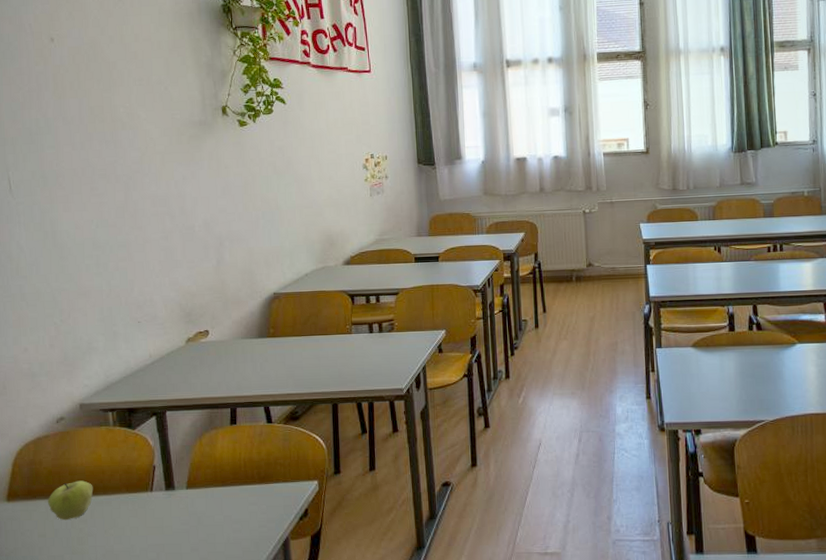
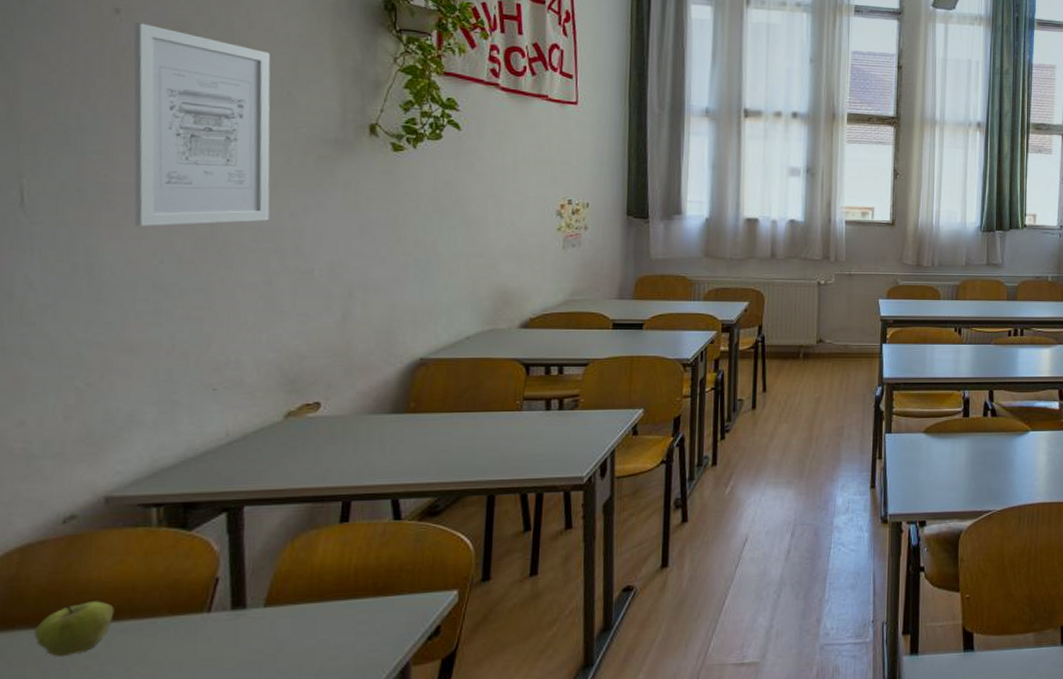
wall art: none [63,47,162,201] -> present [133,23,271,226]

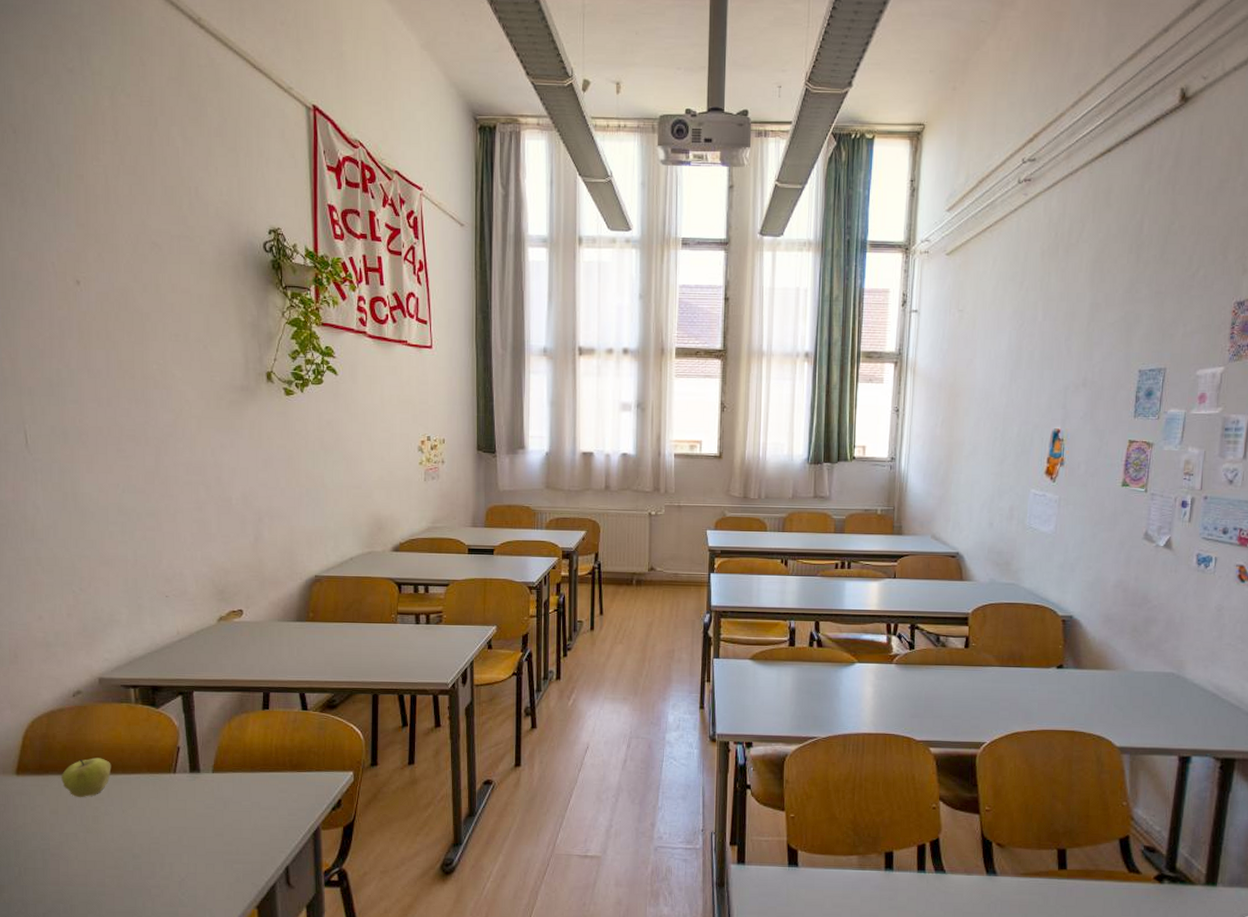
wall art: present [133,23,271,226] -> none [91,292,197,462]

